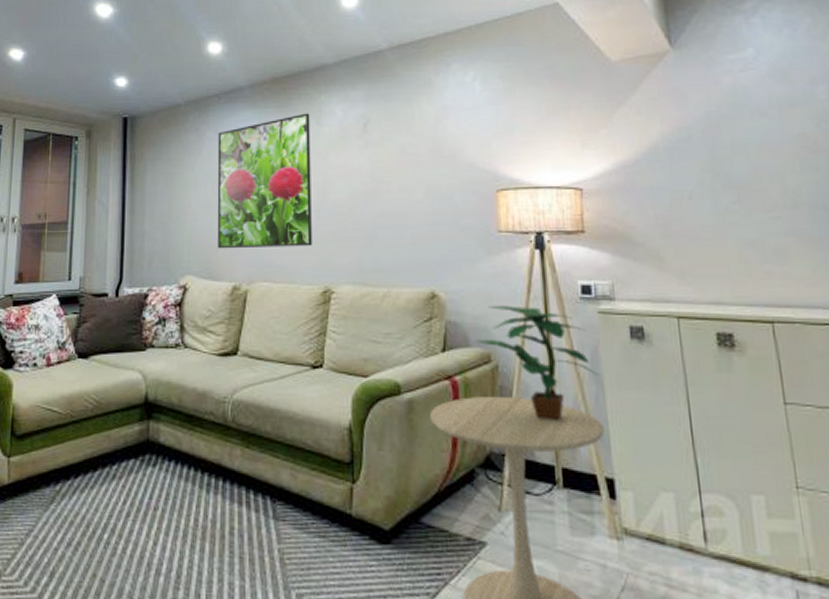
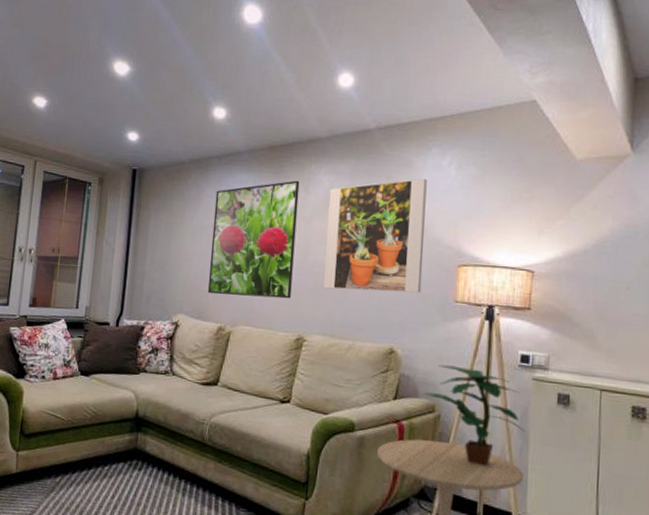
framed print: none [344,97,459,231] -> present [322,178,427,293]

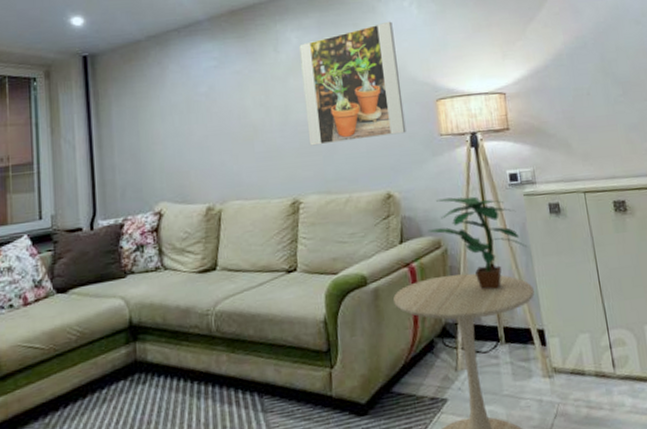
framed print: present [207,180,300,299] -> none [180,41,279,174]

